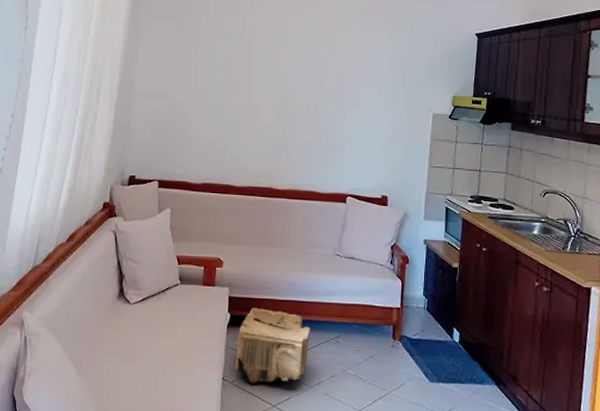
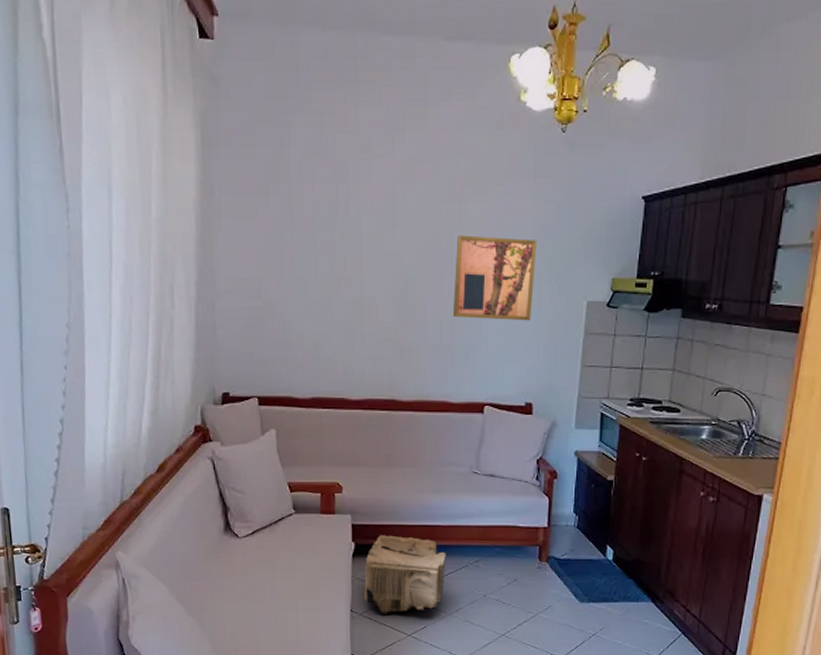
wall art: none [322,58,392,128] -> present [452,235,537,321]

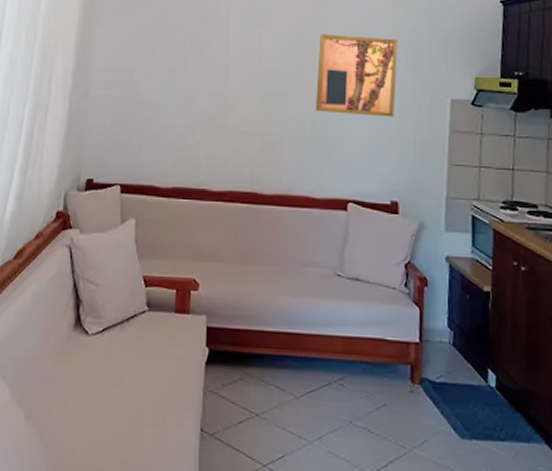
pouf: present [364,535,446,616] -> none [217,341,307,439]

